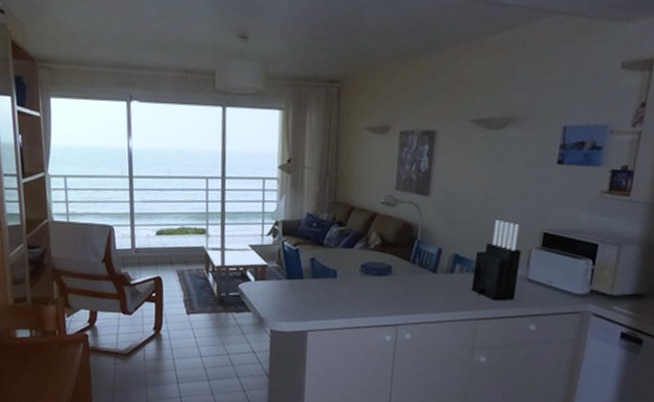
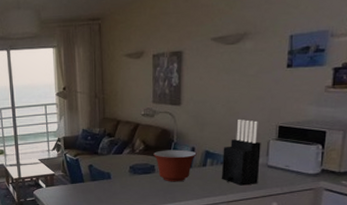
mixing bowl: none [391,248,444,289] -> present [153,149,197,182]

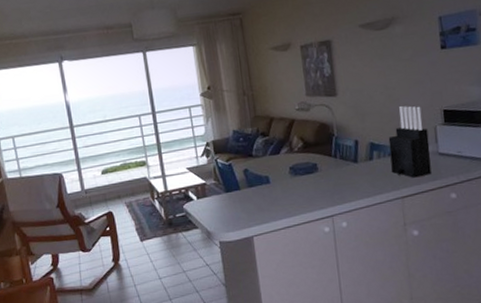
mixing bowl: present [153,149,197,182] -> none [314,143,361,181]

